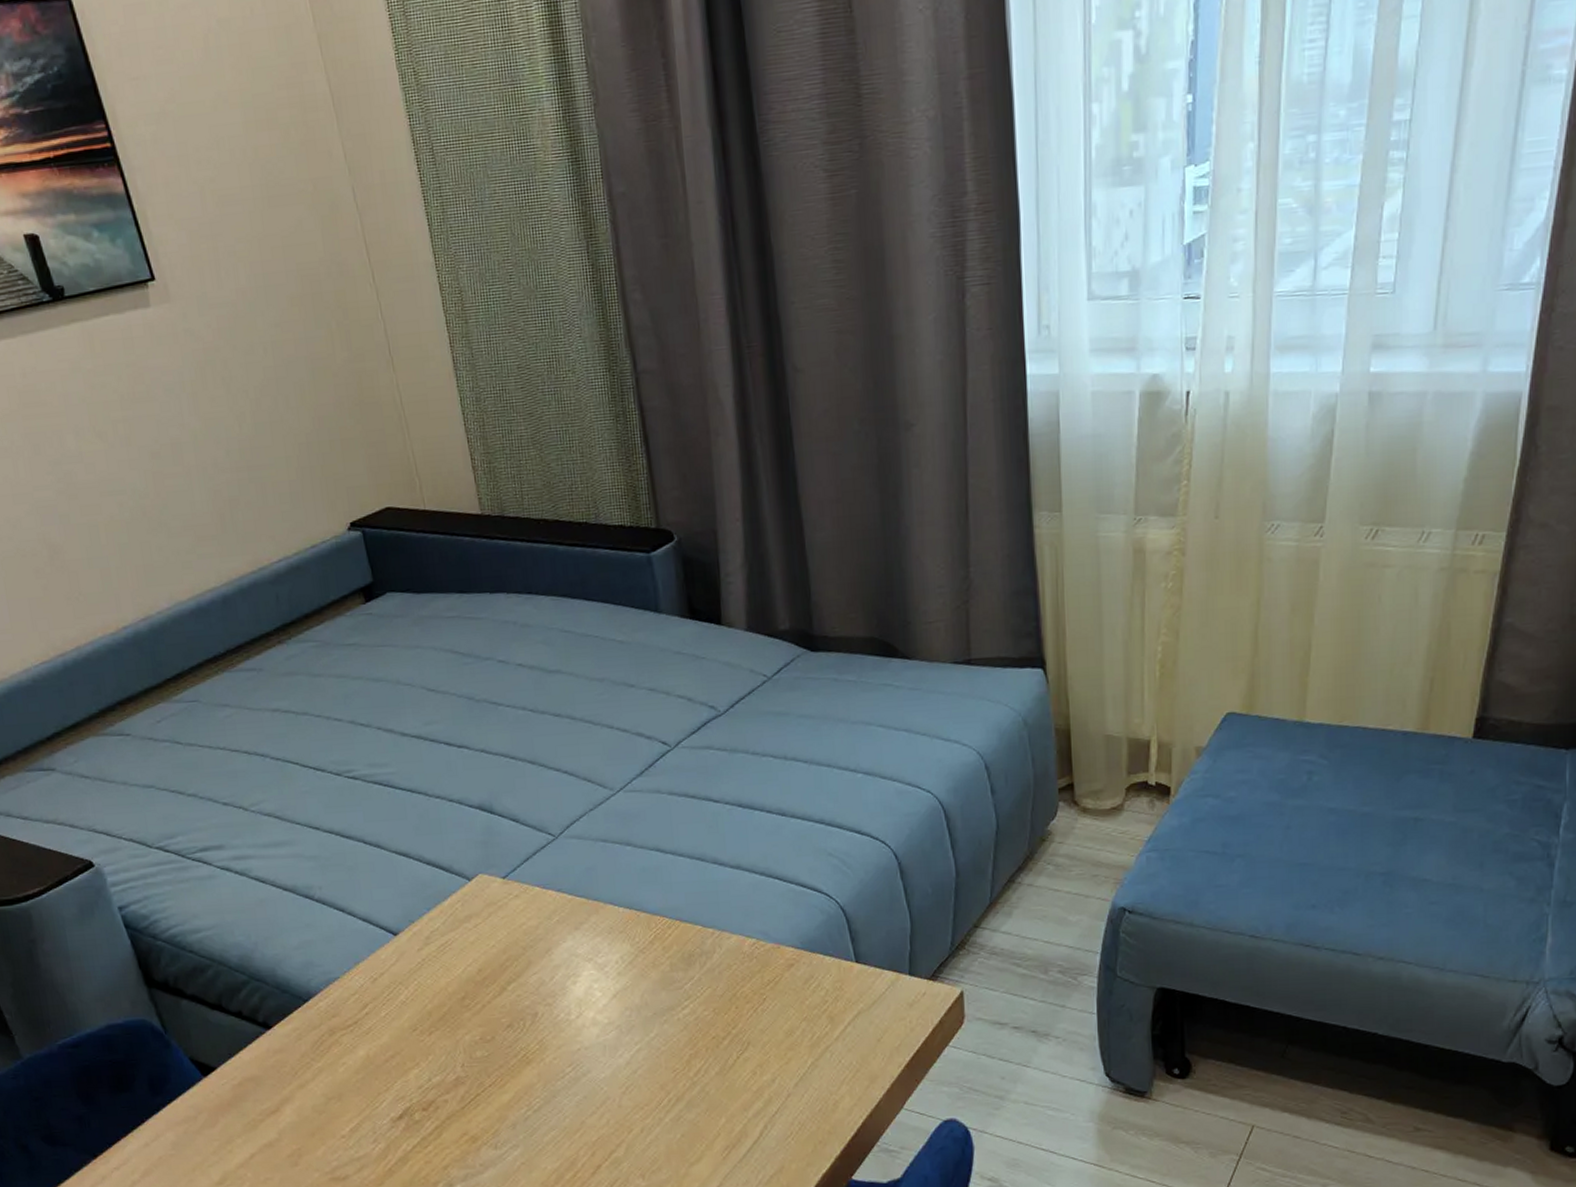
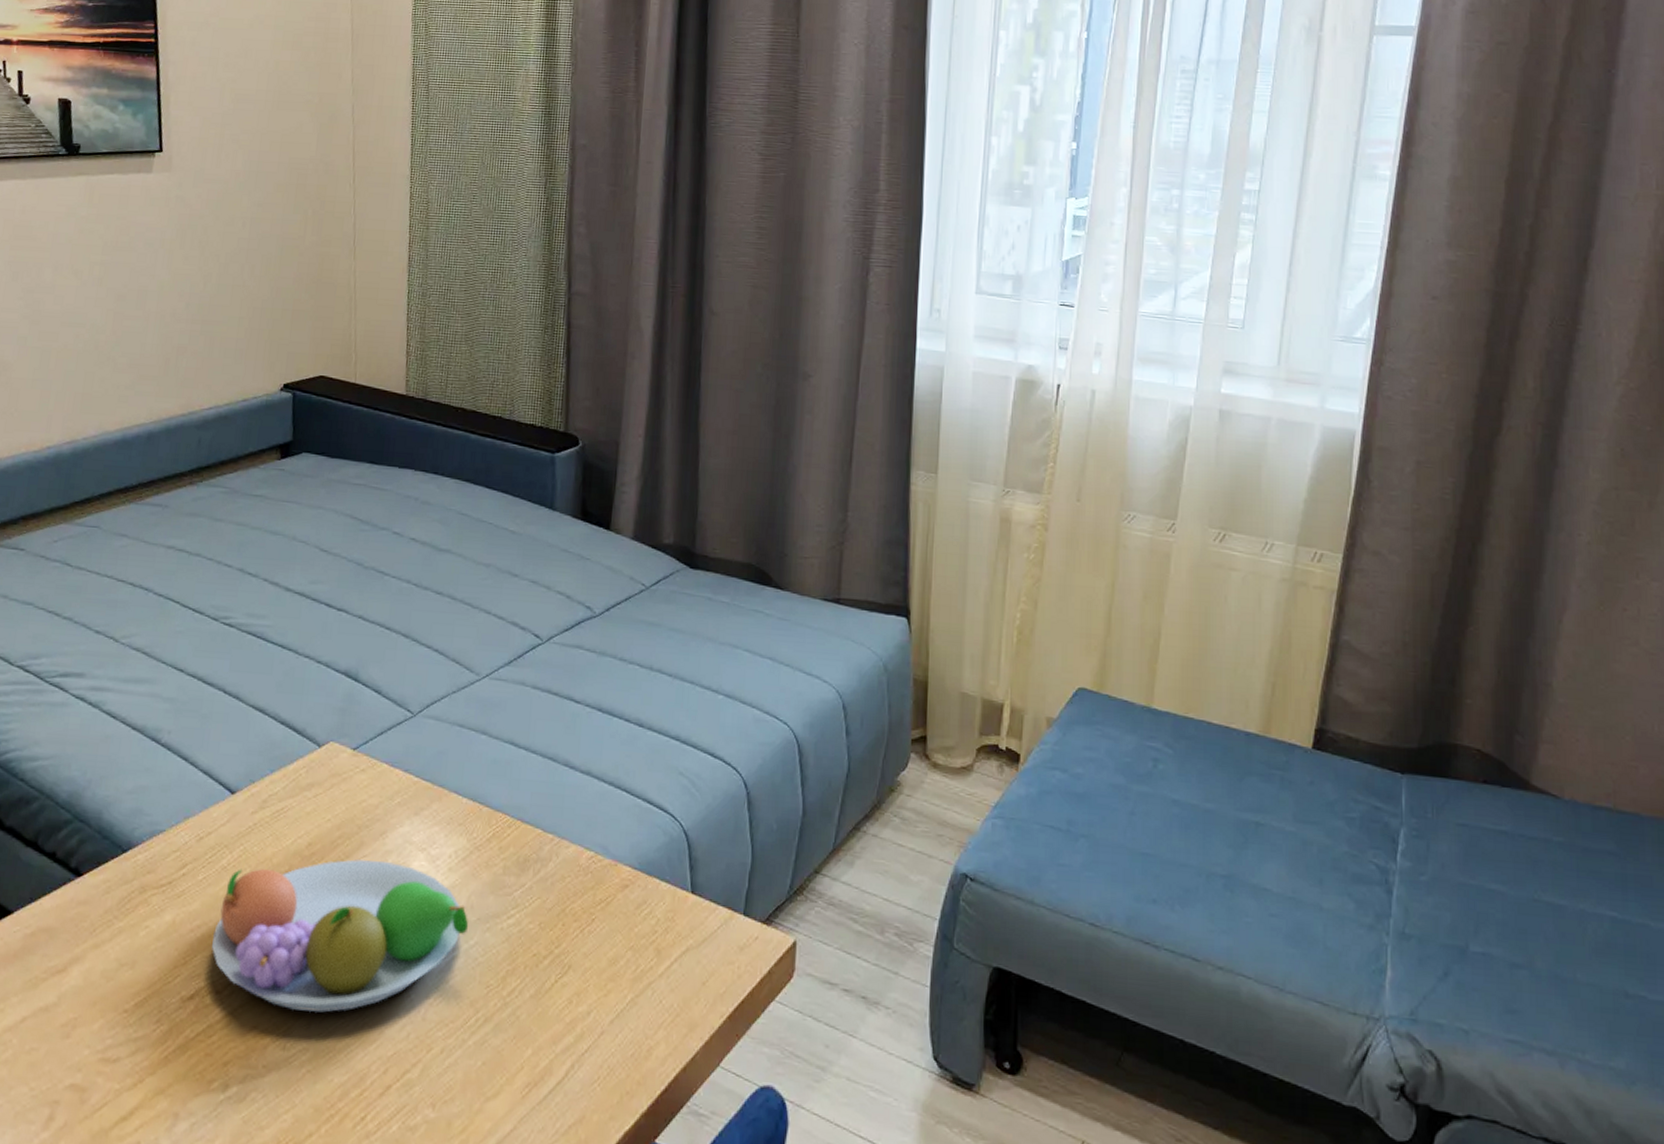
fruit bowl: none [407,975,647,1115] -> present [212,859,469,1013]

